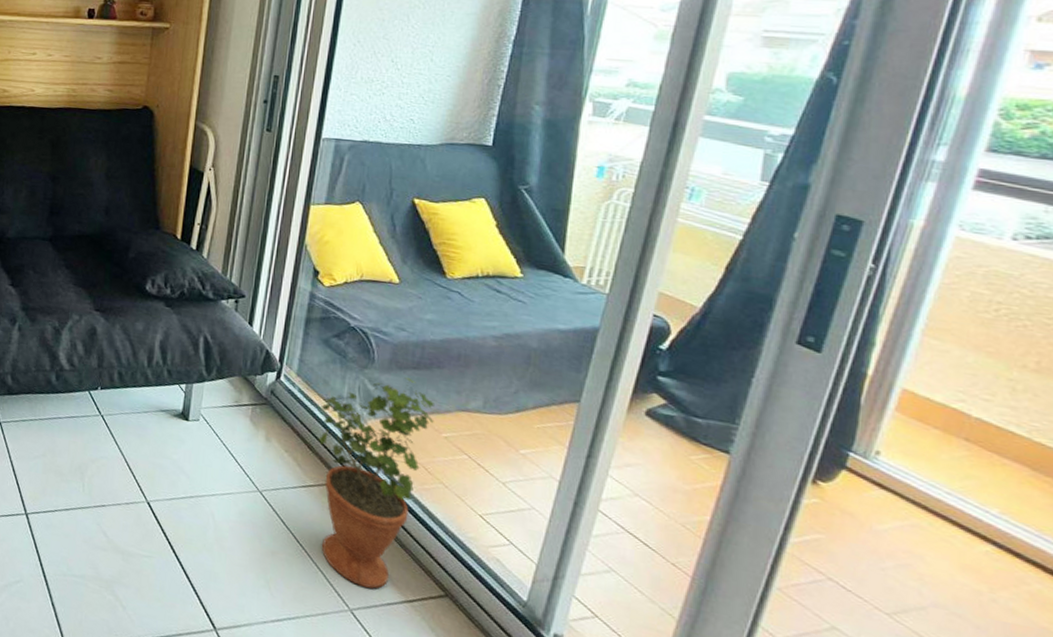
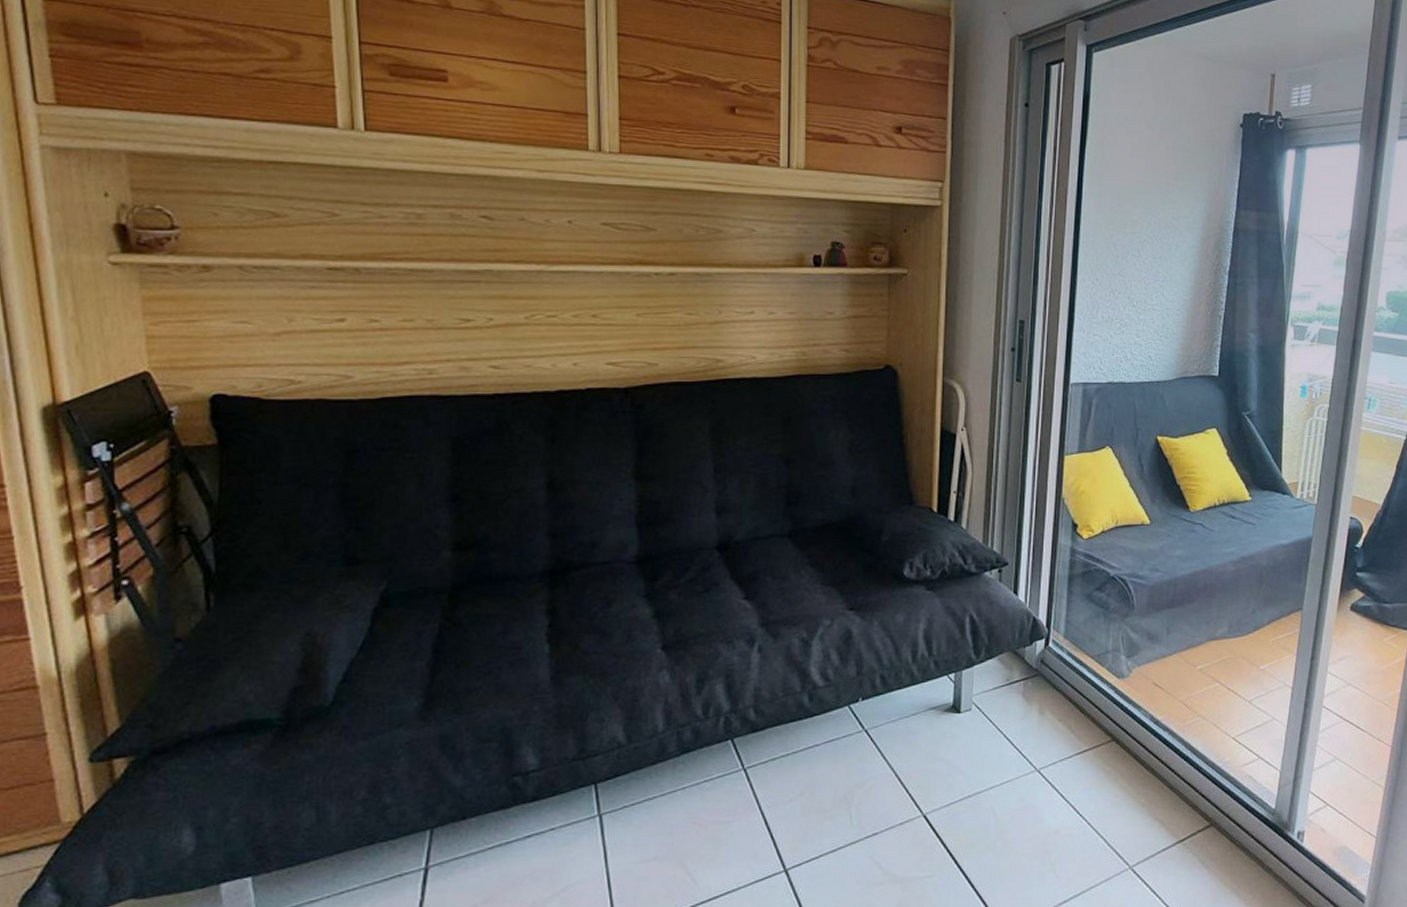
potted plant: present [318,377,434,589] -> none [1089,618,1190,840]

